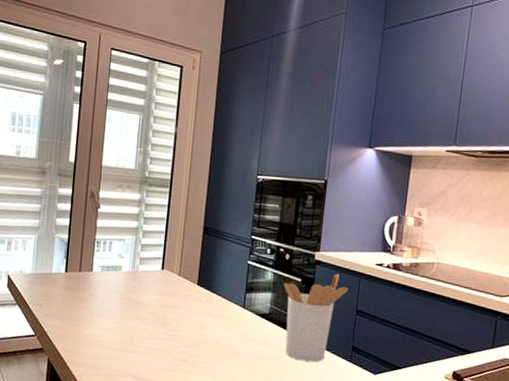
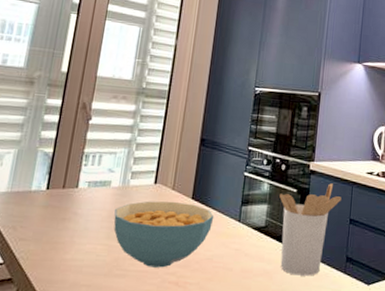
cereal bowl: none [126,285,220,347] -> present [113,201,214,268]

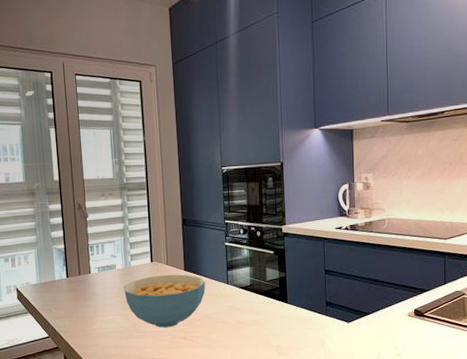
utensil holder: present [279,183,342,276] -> none [259,242,315,322]

